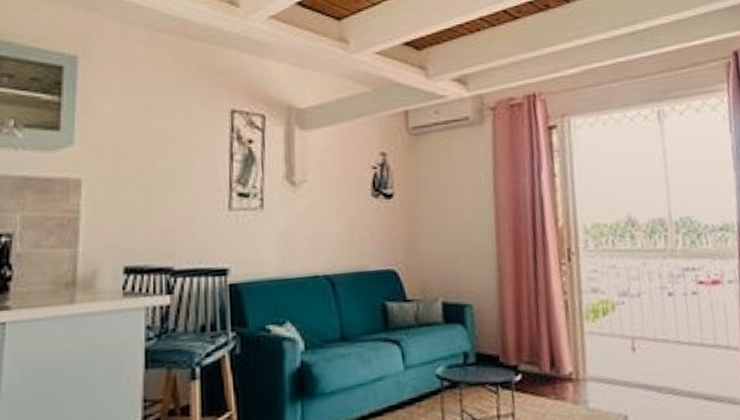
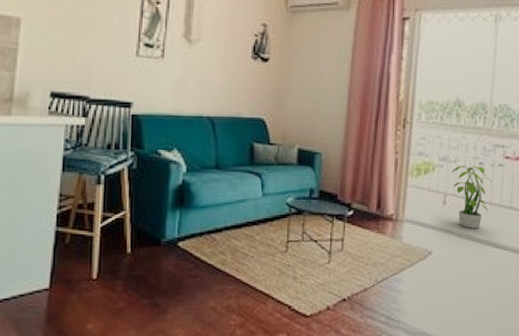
potted plant: none [636,295,690,379] -> present [451,163,492,228]

